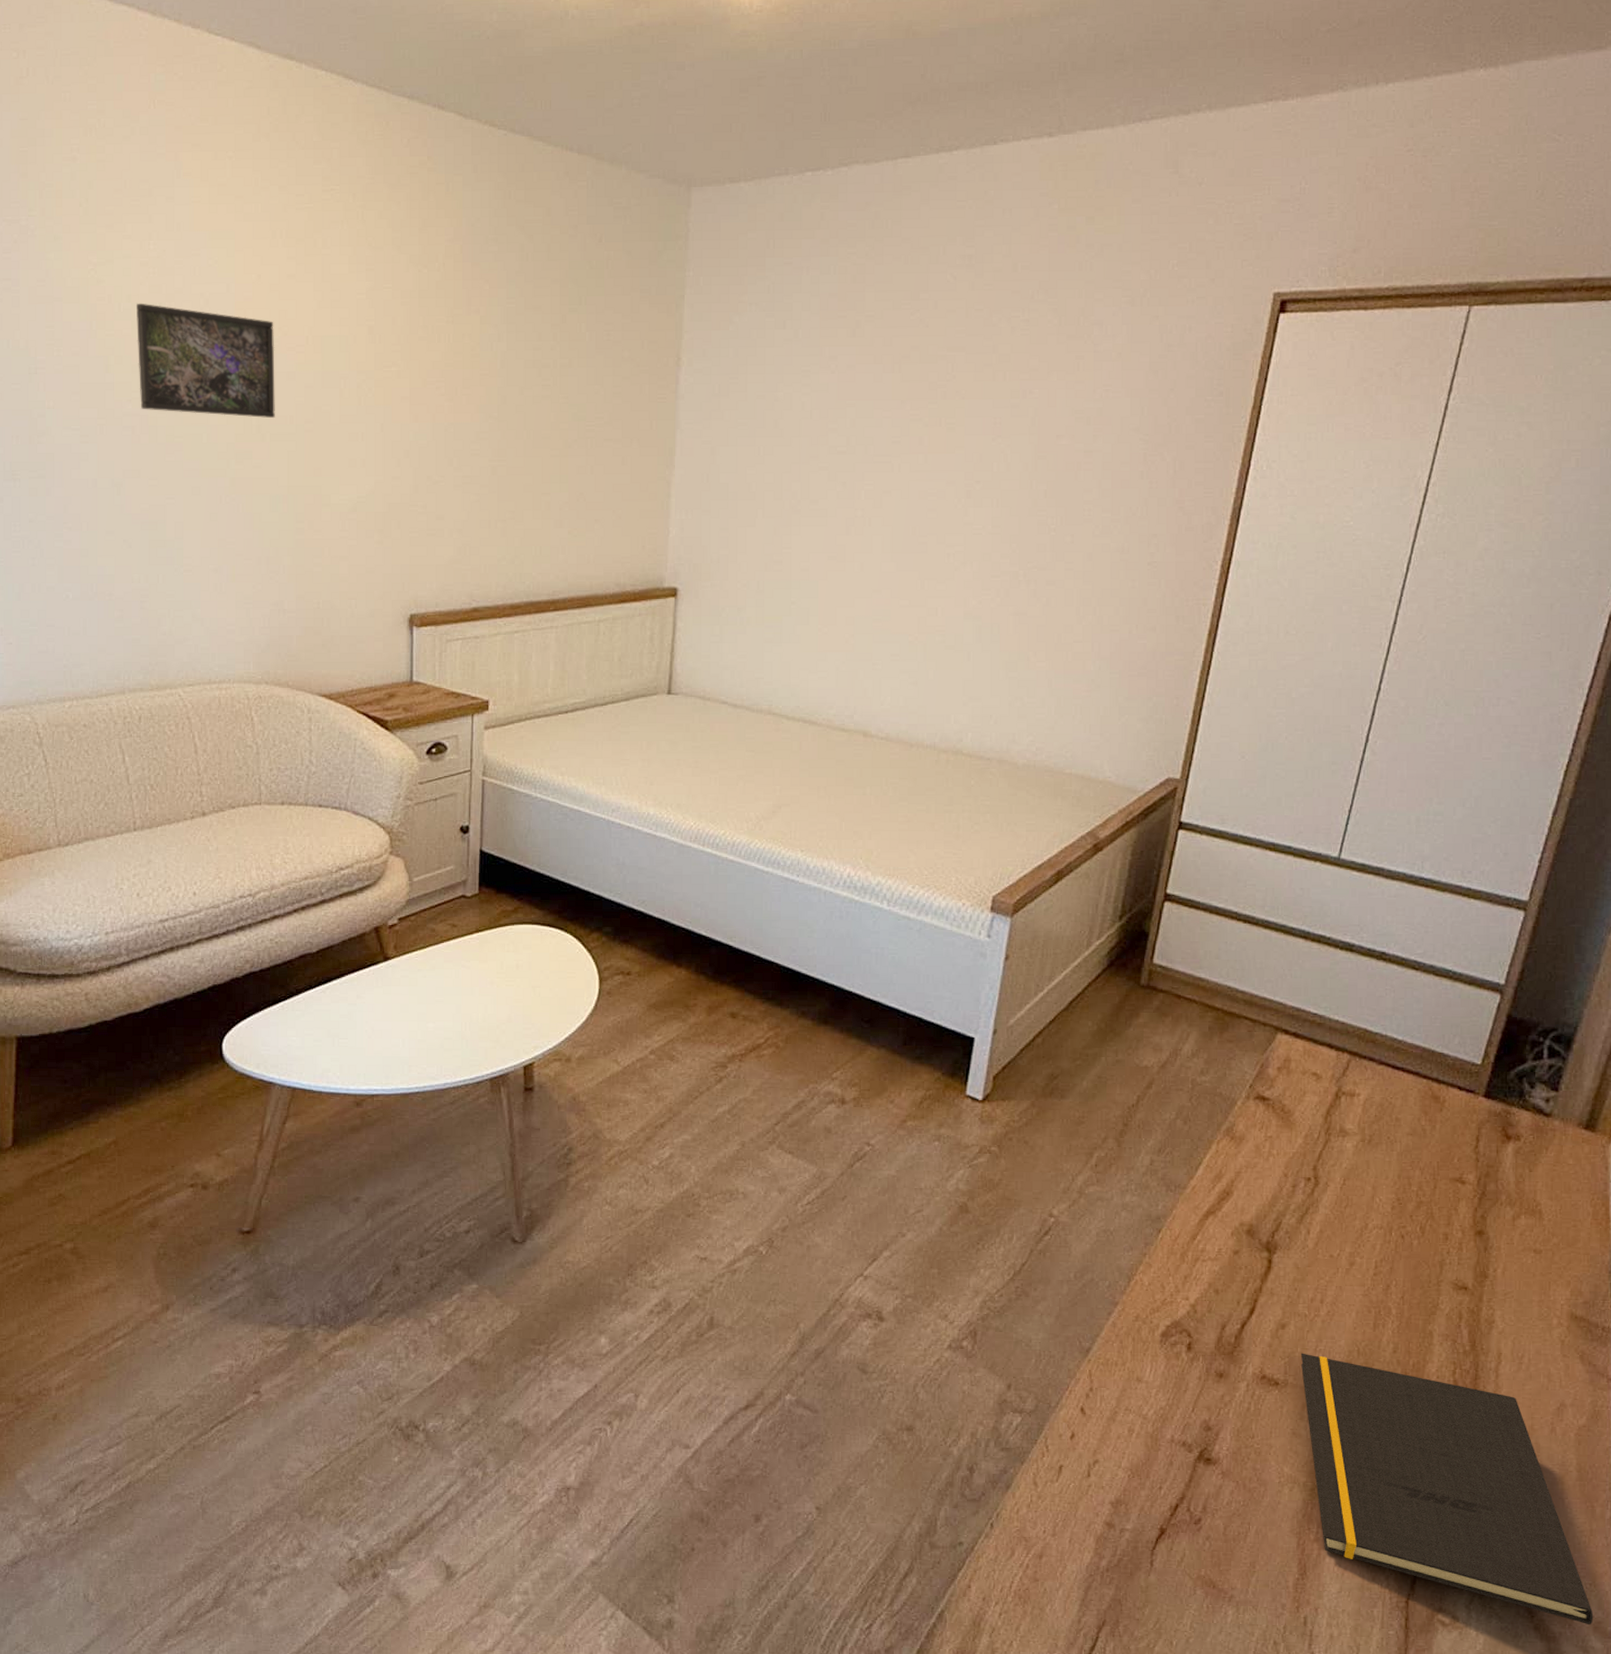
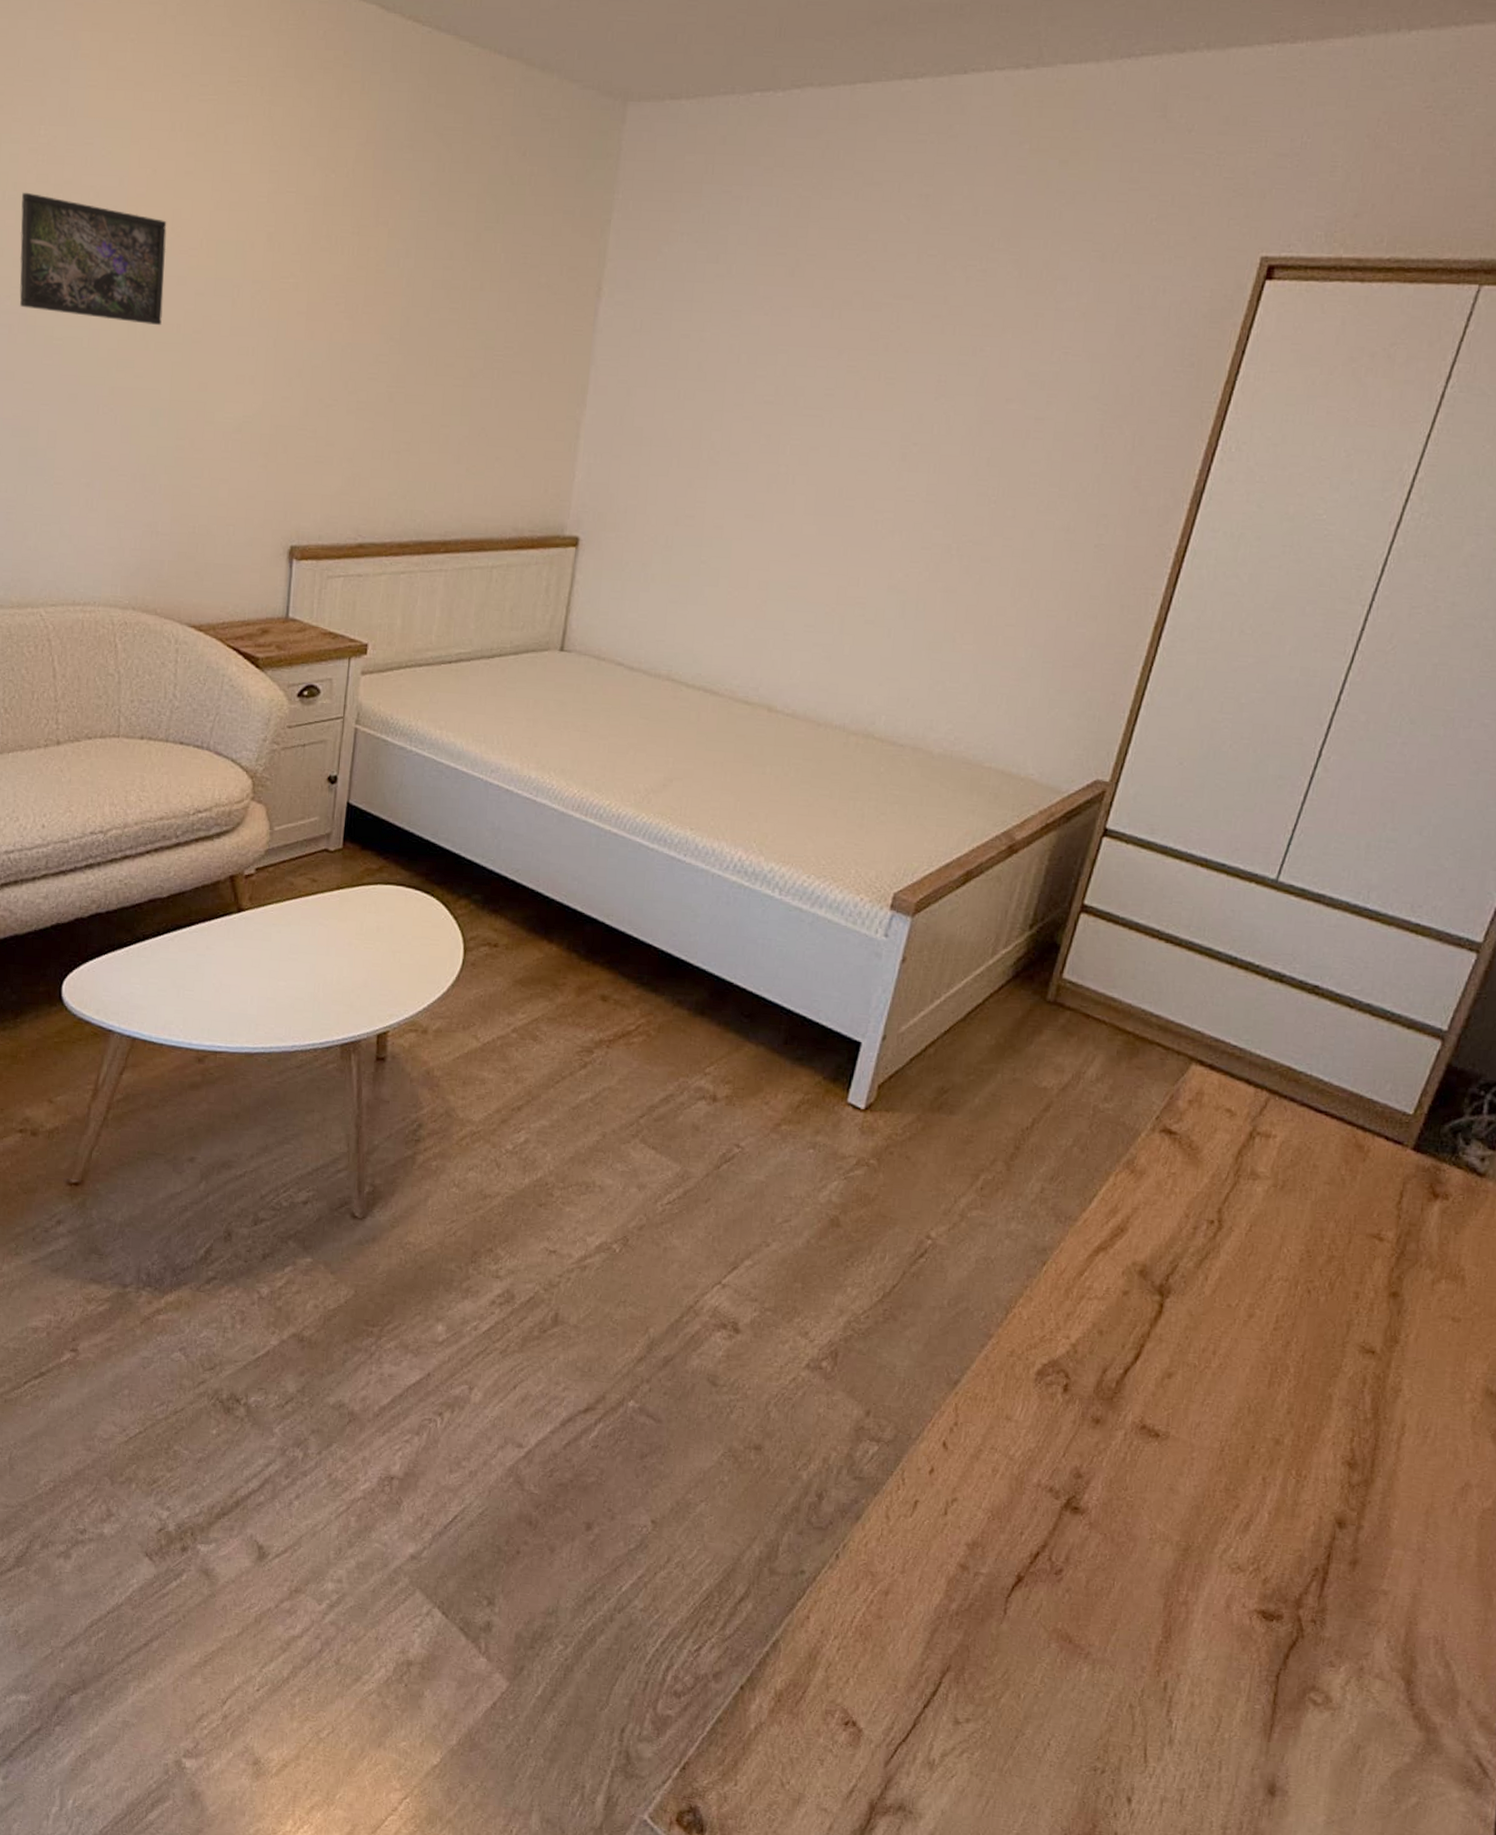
notepad: present [1300,1353,1594,1624] -> none [1185,1405,1480,1718]

